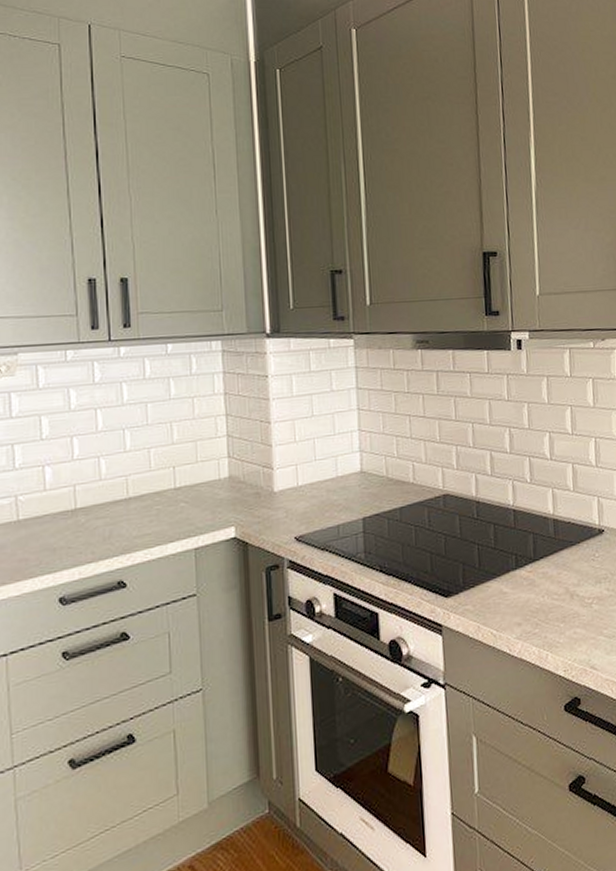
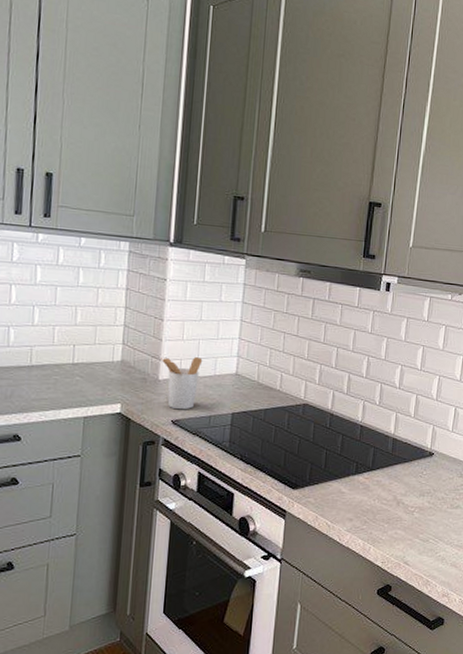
utensil holder: none [273,459,321,524] -> present [161,357,203,410]

